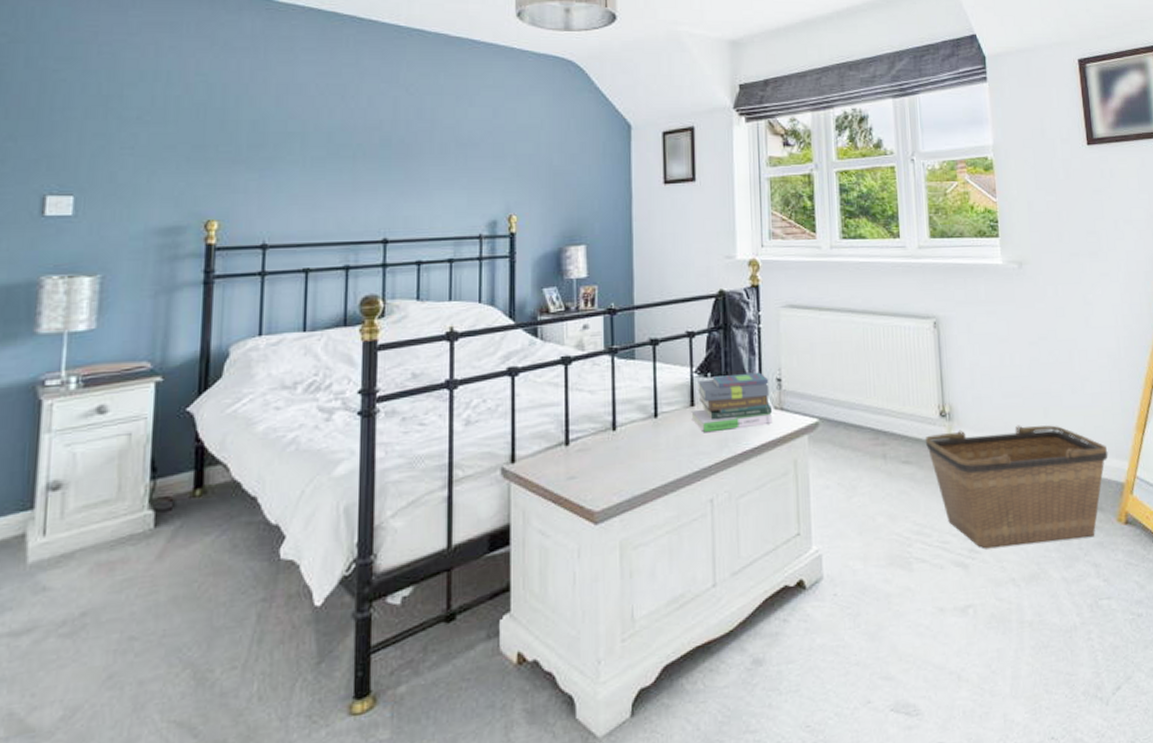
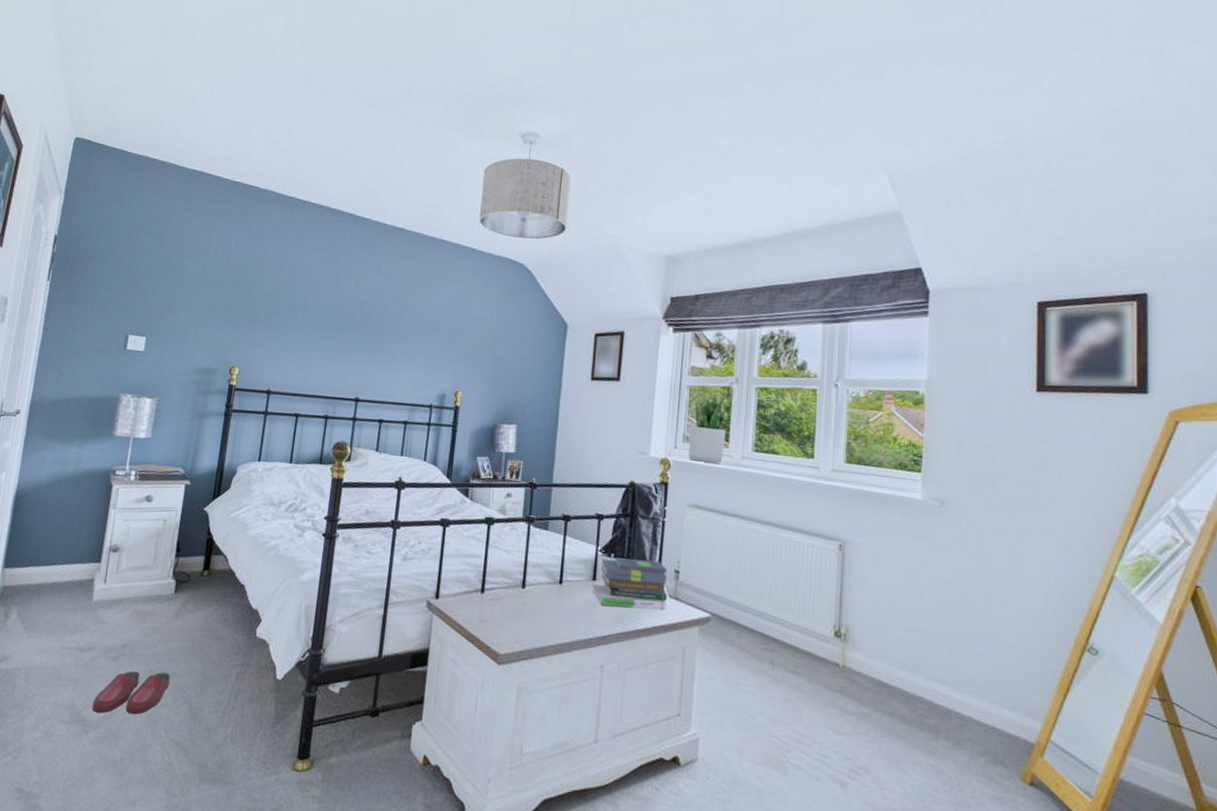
slippers: none [41,634,160,715] -> present [92,671,170,714]
planter: none [774,184,812,258] -> present [688,395,728,464]
bicycle basket: present [925,425,1108,549] -> none [816,651,1019,790]

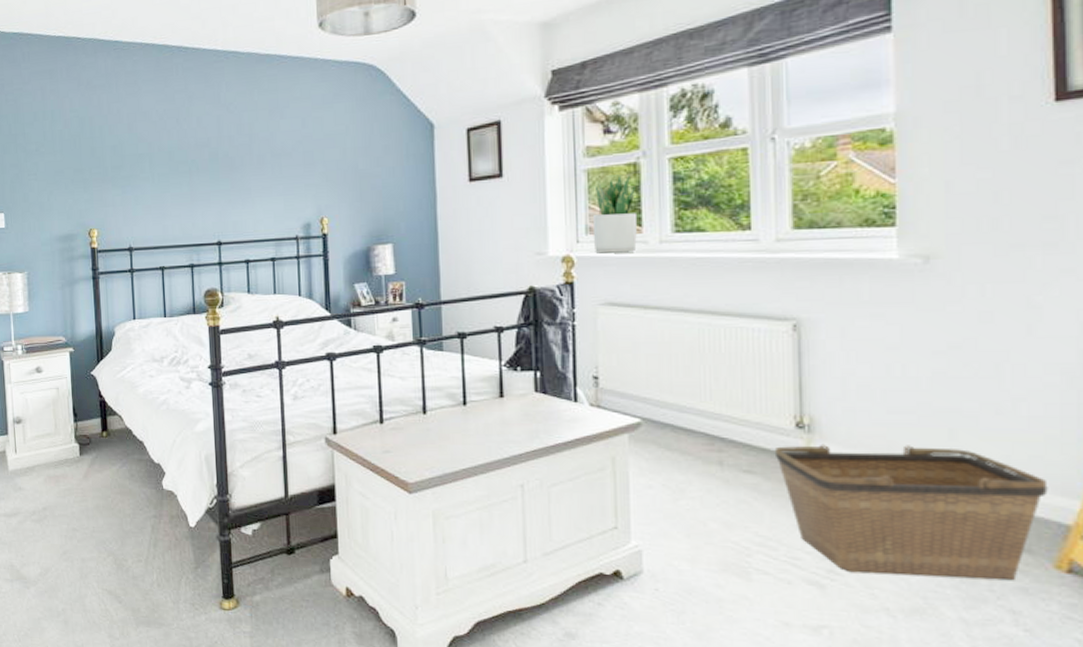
slippers: present [92,671,170,714] -> none [28,529,92,570]
books: present [592,557,668,610] -> none [500,369,587,423]
bicycle basket: none [816,651,1019,790] -> present [774,444,1048,581]

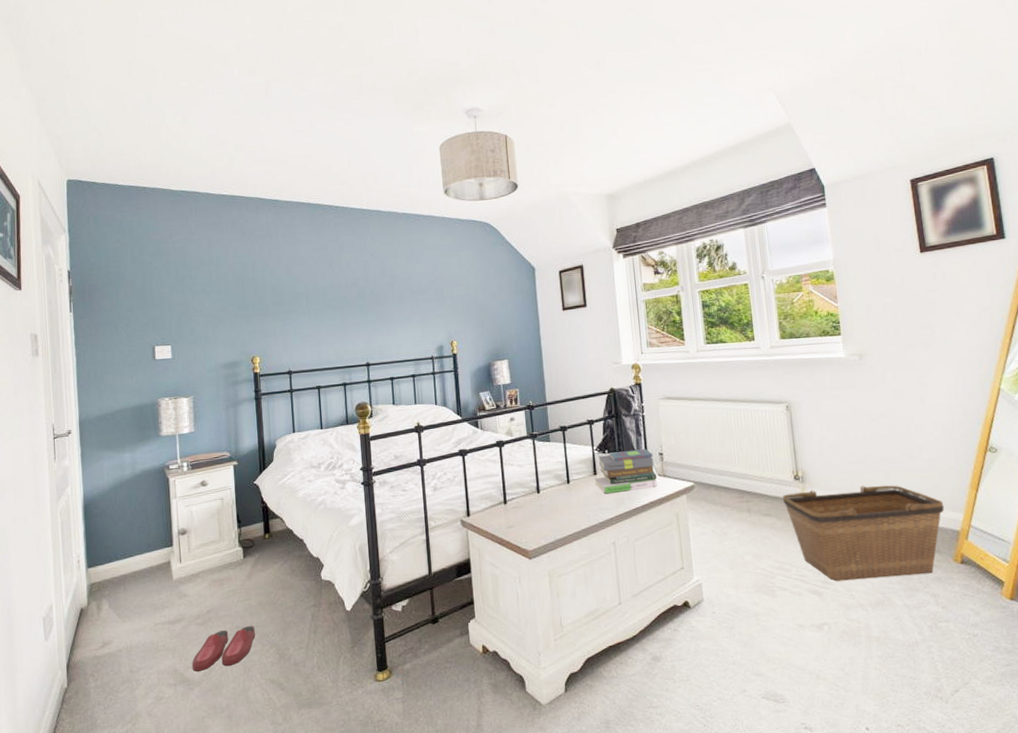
slippers: none [28,529,92,570] -> present [192,625,255,671]
books: none [500,369,587,423] -> present [594,449,657,494]
planter: present [592,174,638,254] -> none [650,303,682,361]

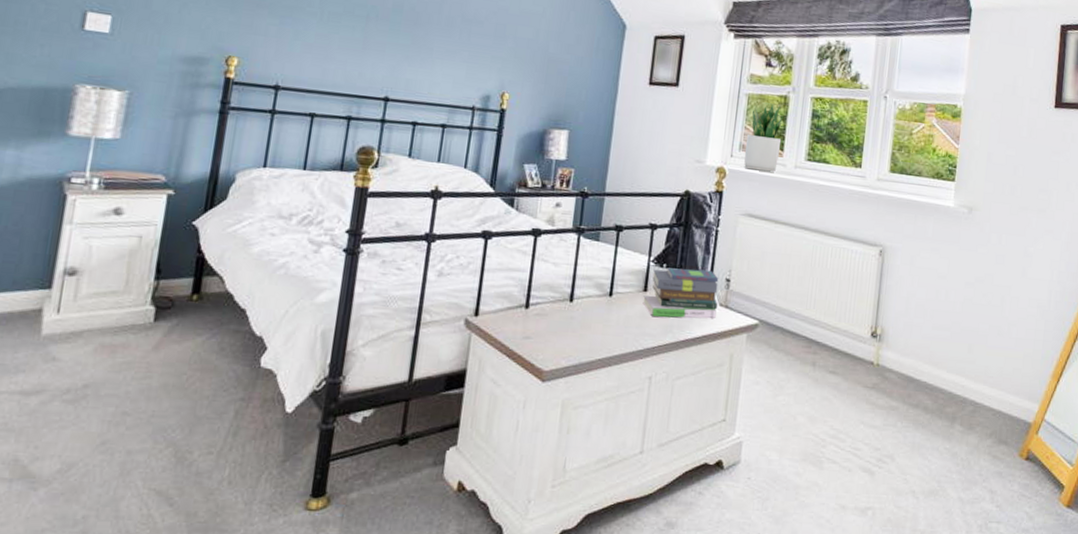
slippers: present [192,625,255,671] -> none [42,413,149,466]
planter: none [650,303,682,361] -> present [744,103,784,173]
bicycle basket: present [782,485,945,581] -> none [853,351,1022,467]

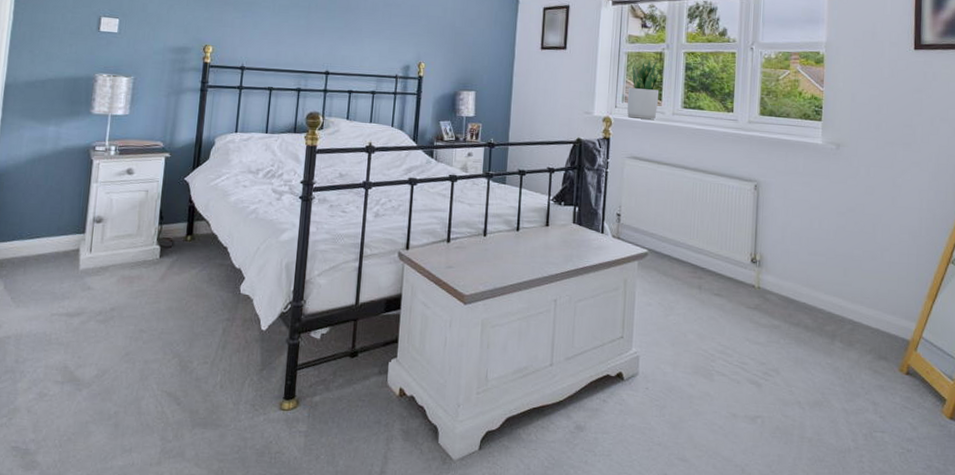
books: present [642,268,719,319] -> none [545,205,611,249]

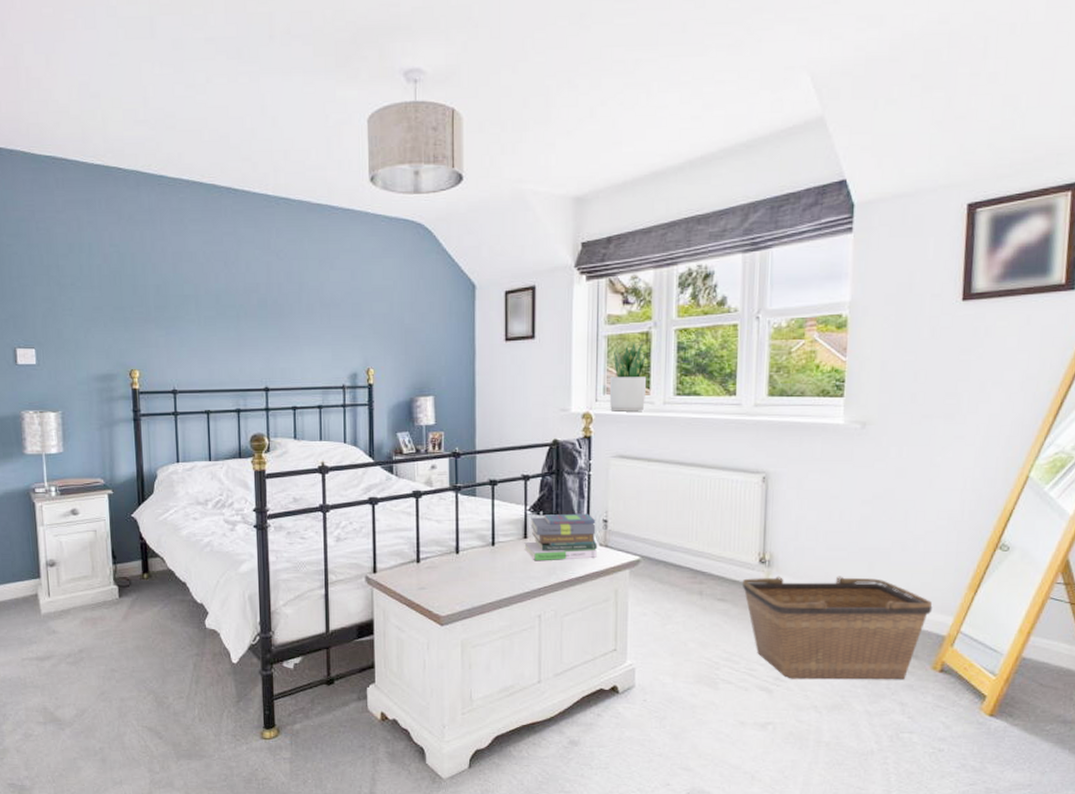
books: none [545,205,611,249] -> present [524,513,597,561]
bicycle basket: none [736,275,898,380] -> present [742,576,933,680]

